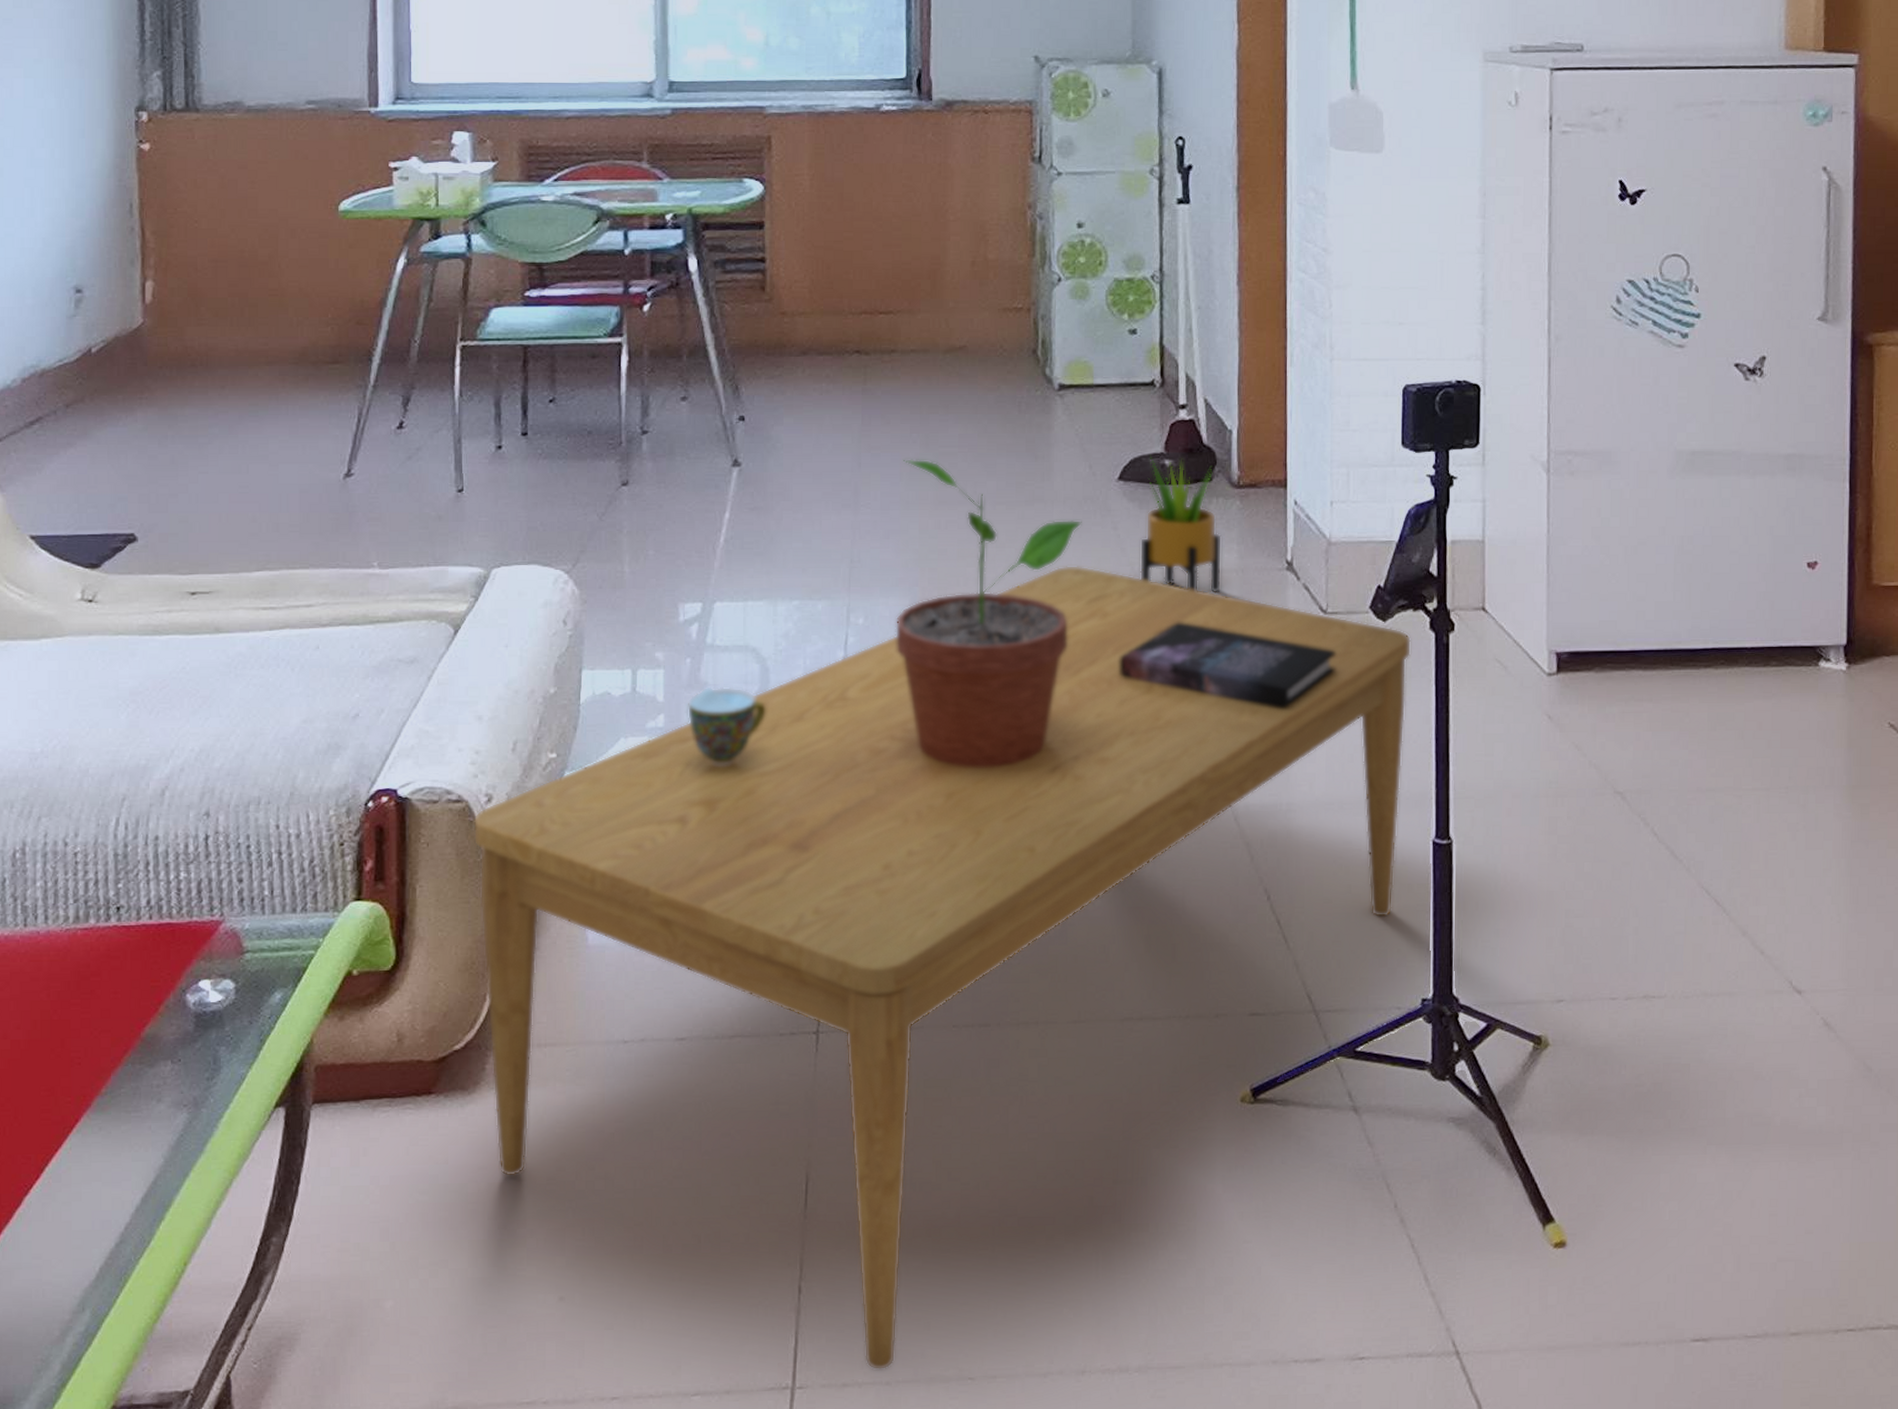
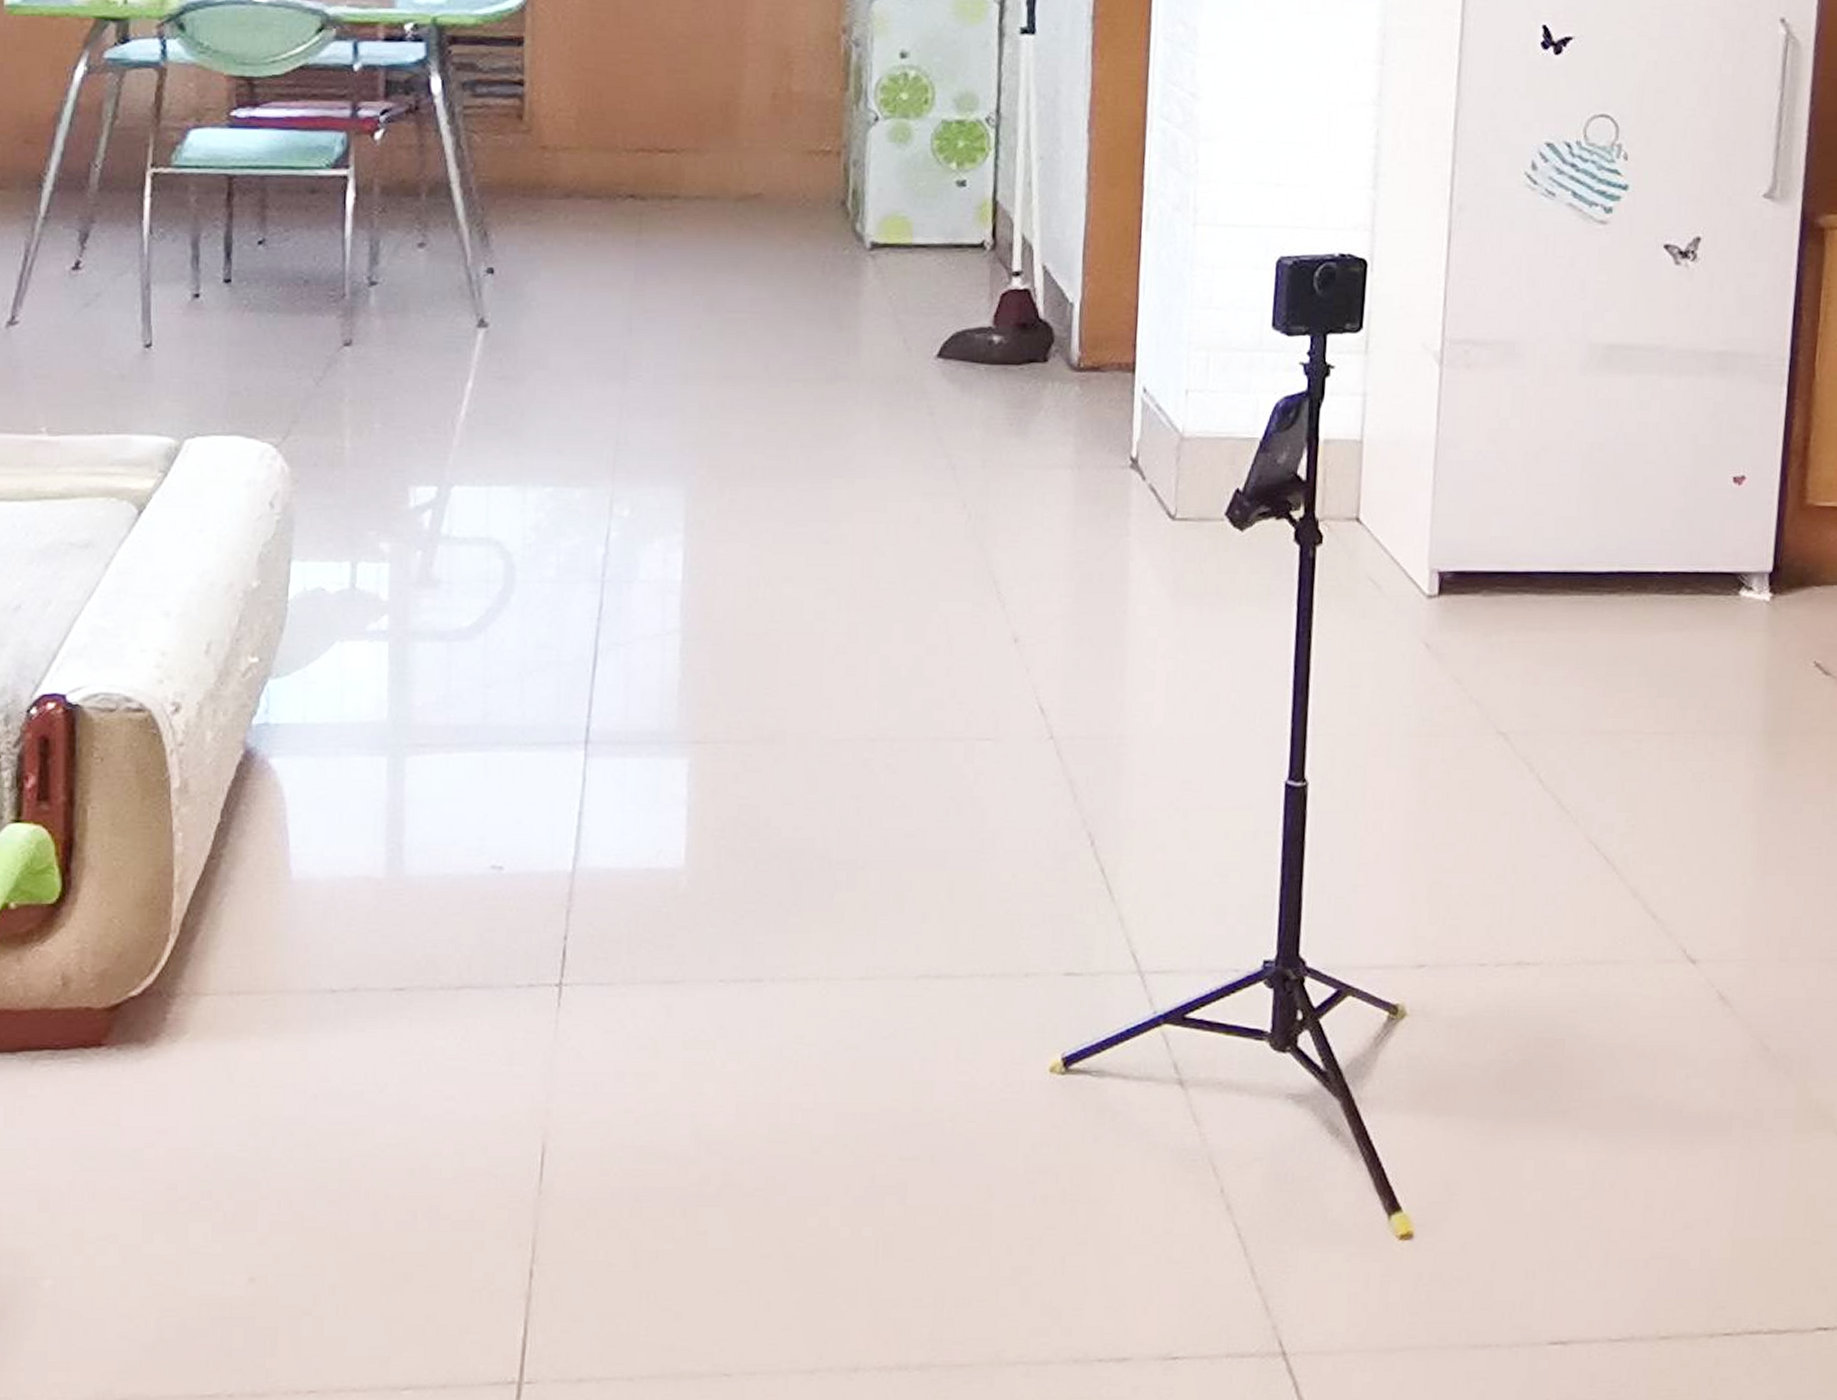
coffee table: present [473,565,1412,1371] -> none [157,454,1273,1365]
teacup: present [687,686,766,766] -> none [415,584,510,678]
potted plant: present [895,459,1082,768] -> none [666,325,893,687]
book: present [1119,622,1337,710] -> none [929,525,1184,629]
potted plant: present [1139,455,1223,593] -> none [957,329,1057,493]

